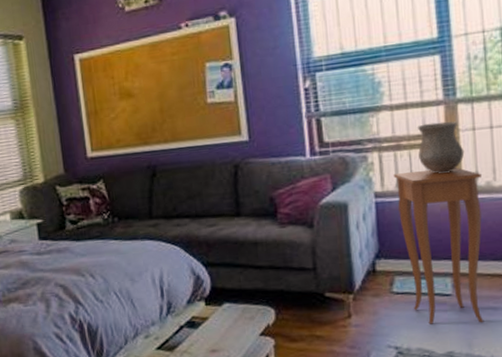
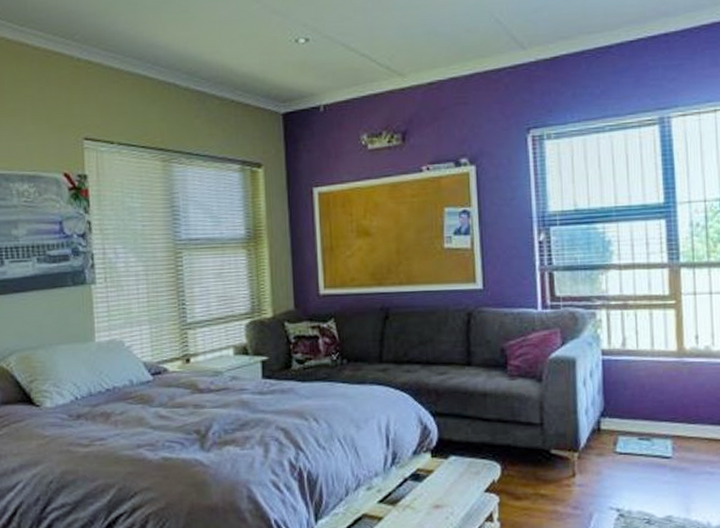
side table: present [393,167,484,324] -> none [620,330,701,487]
vase: present [417,121,465,174] -> none [643,284,686,335]

